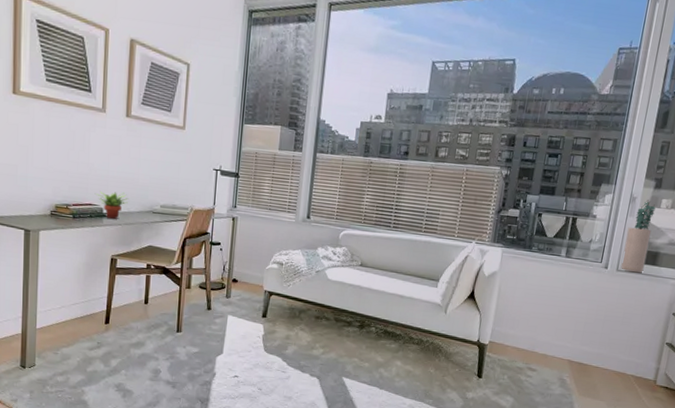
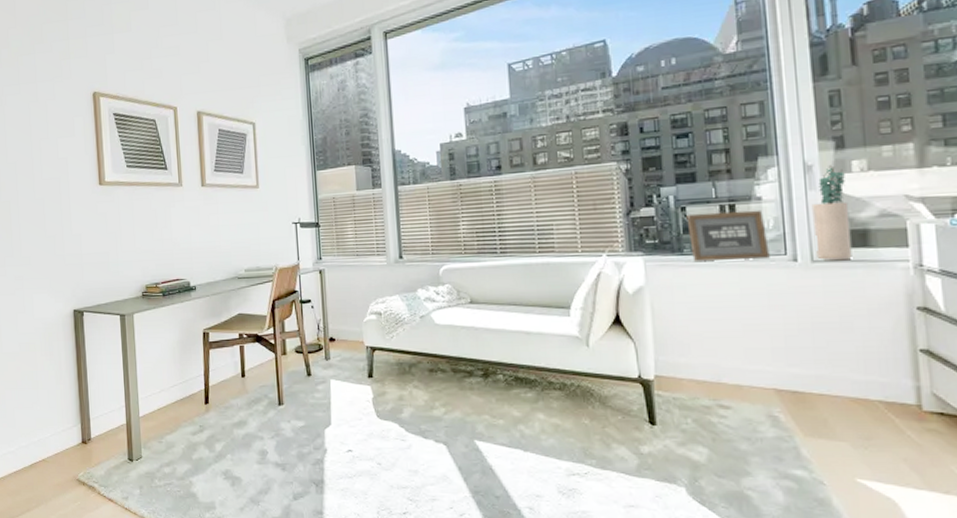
succulent plant: present [94,191,128,219] -> none [180,262,213,291]
picture frame: none [537,220,594,264] -> present [686,210,770,263]

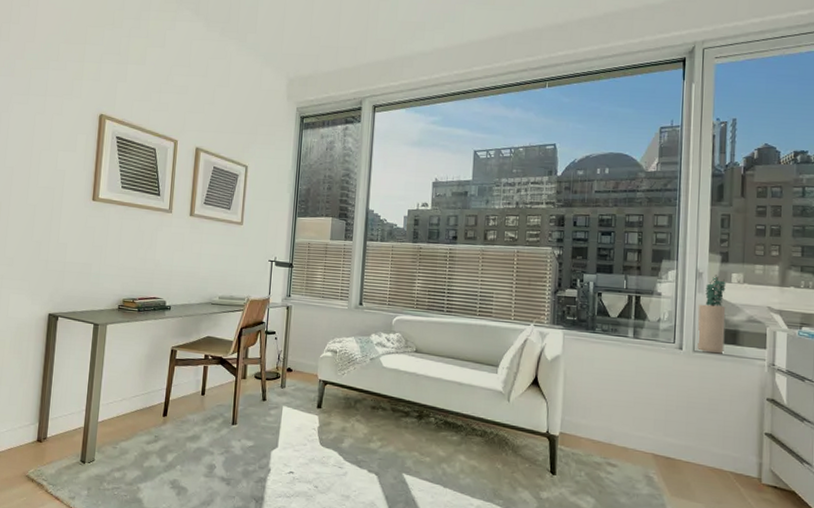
picture frame: present [686,210,770,263] -> none [601,299,662,345]

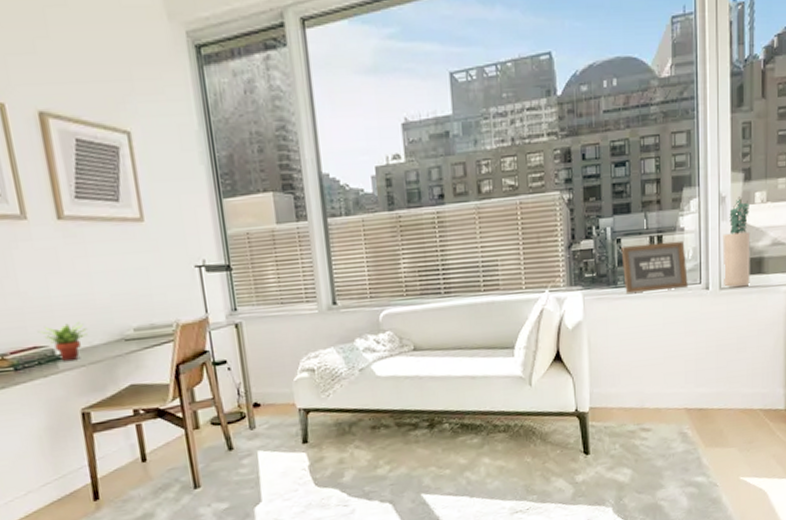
succulent plant: none [159,285,189,311] -> present [37,322,88,361]
picture frame: none [601,299,662,345] -> present [621,240,688,295]

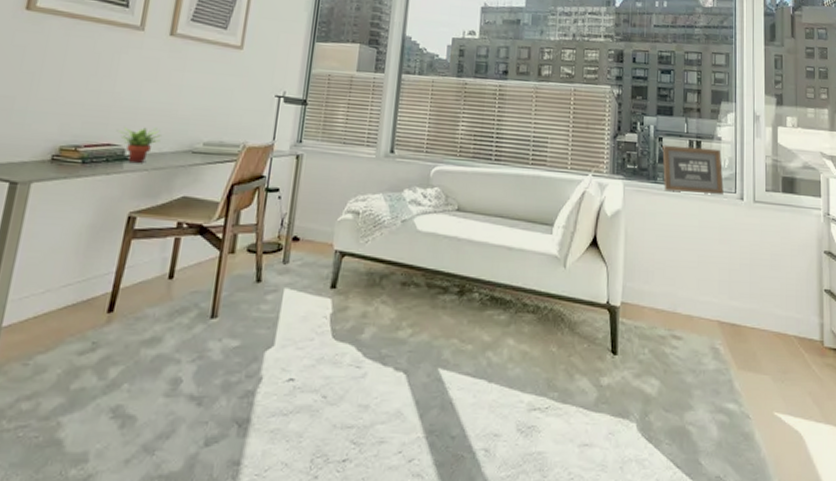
vase: present [722,196,750,288] -> none [757,118,783,204]

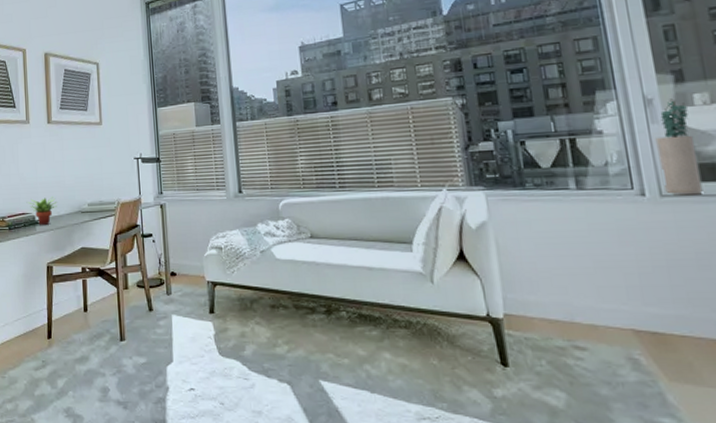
picture frame: present [662,144,724,196] -> none [526,143,616,197]
vase: none [757,118,783,204] -> present [655,99,703,196]

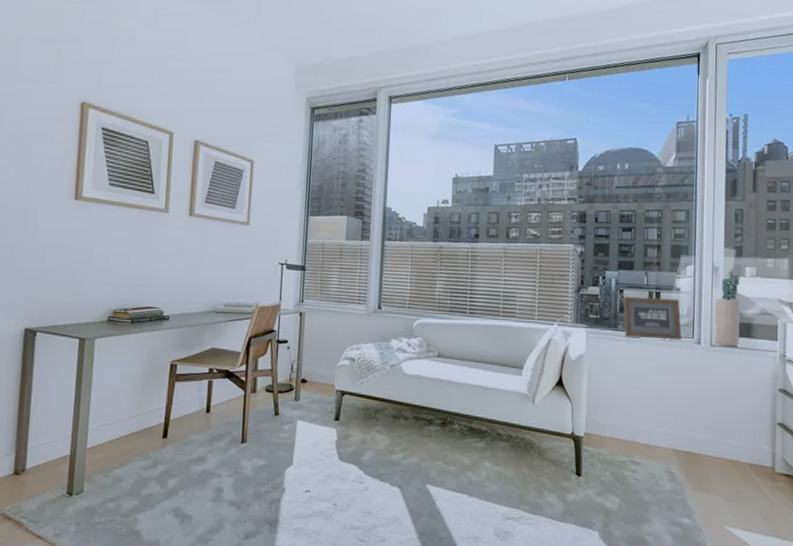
succulent plant: present [26,197,57,225] -> none [155,293,190,322]
picture frame: none [526,143,616,197] -> present [623,296,682,341]

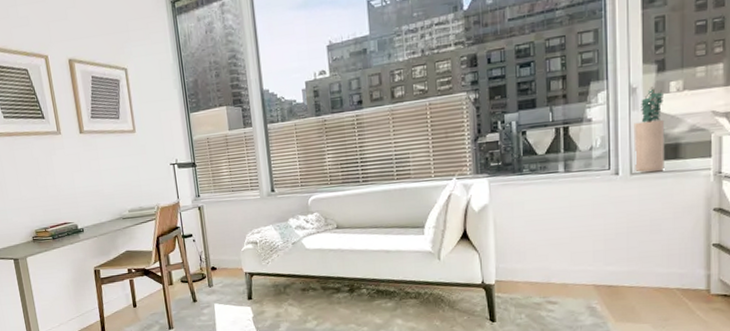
picture frame: present [623,296,682,341] -> none [526,130,596,181]

